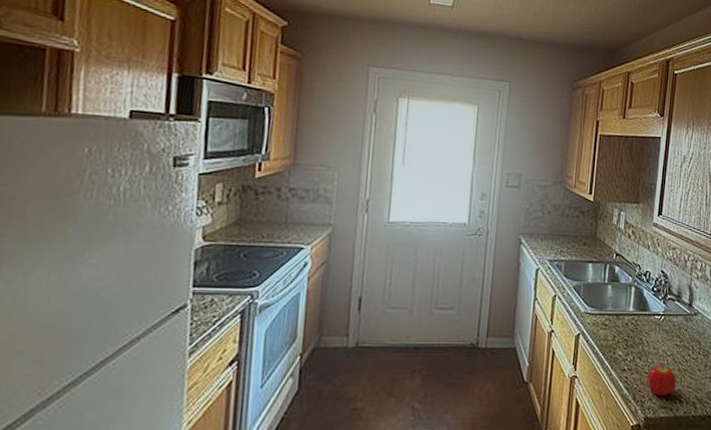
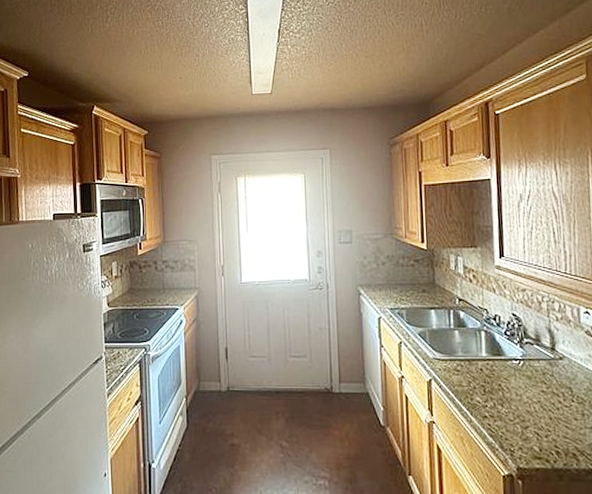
fruit: present [646,365,676,396] -> none [512,413,549,445]

